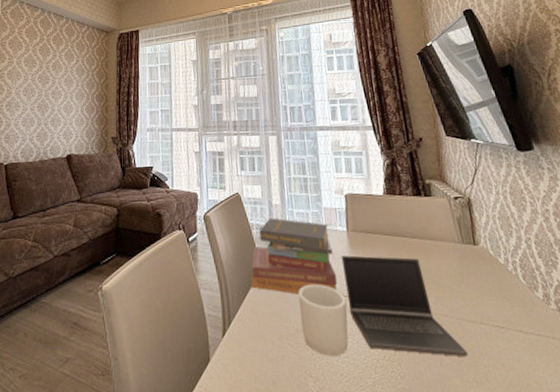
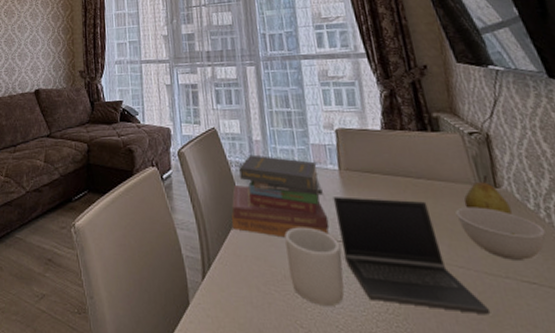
soup bowl: none [442,262,512,308] -> present [455,207,546,260]
fruit: none [449,235,487,268] -> present [463,176,512,214]

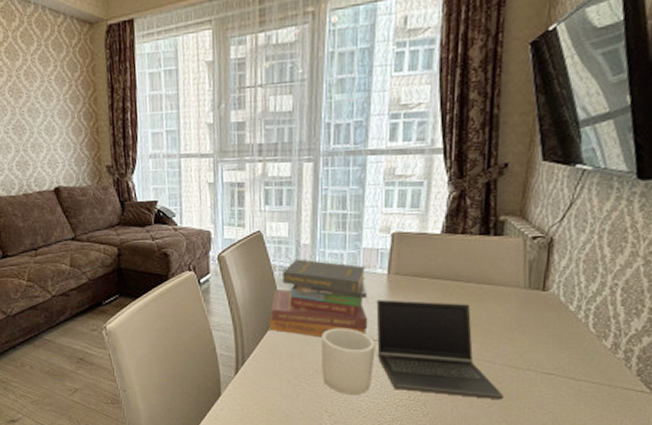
soup bowl: present [455,207,546,260] -> none [496,309,578,355]
fruit: present [463,176,512,214] -> none [507,280,552,316]

